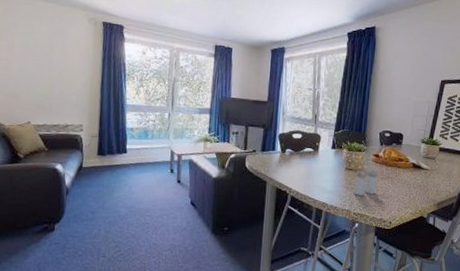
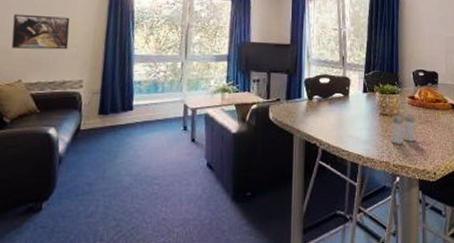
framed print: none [19,62,69,97] -> present [11,14,70,50]

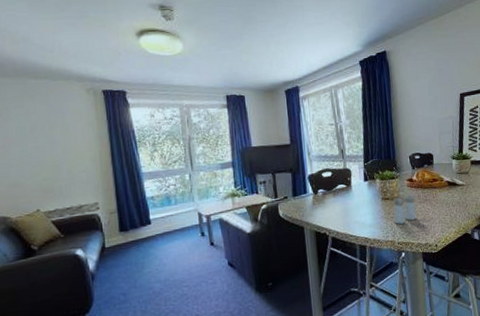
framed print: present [11,14,70,50] -> none [18,144,77,181]

